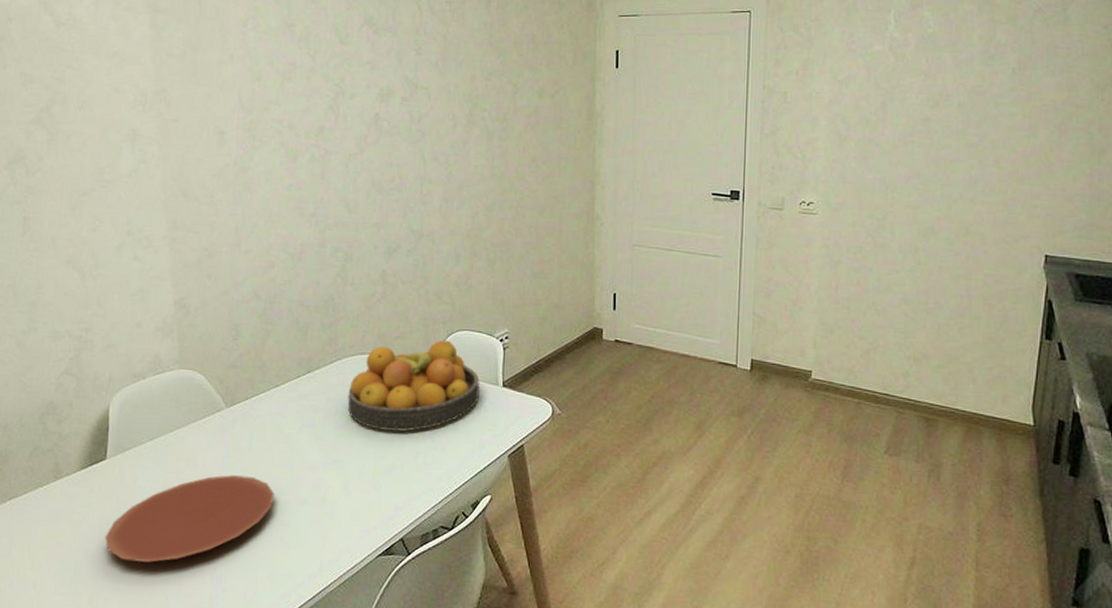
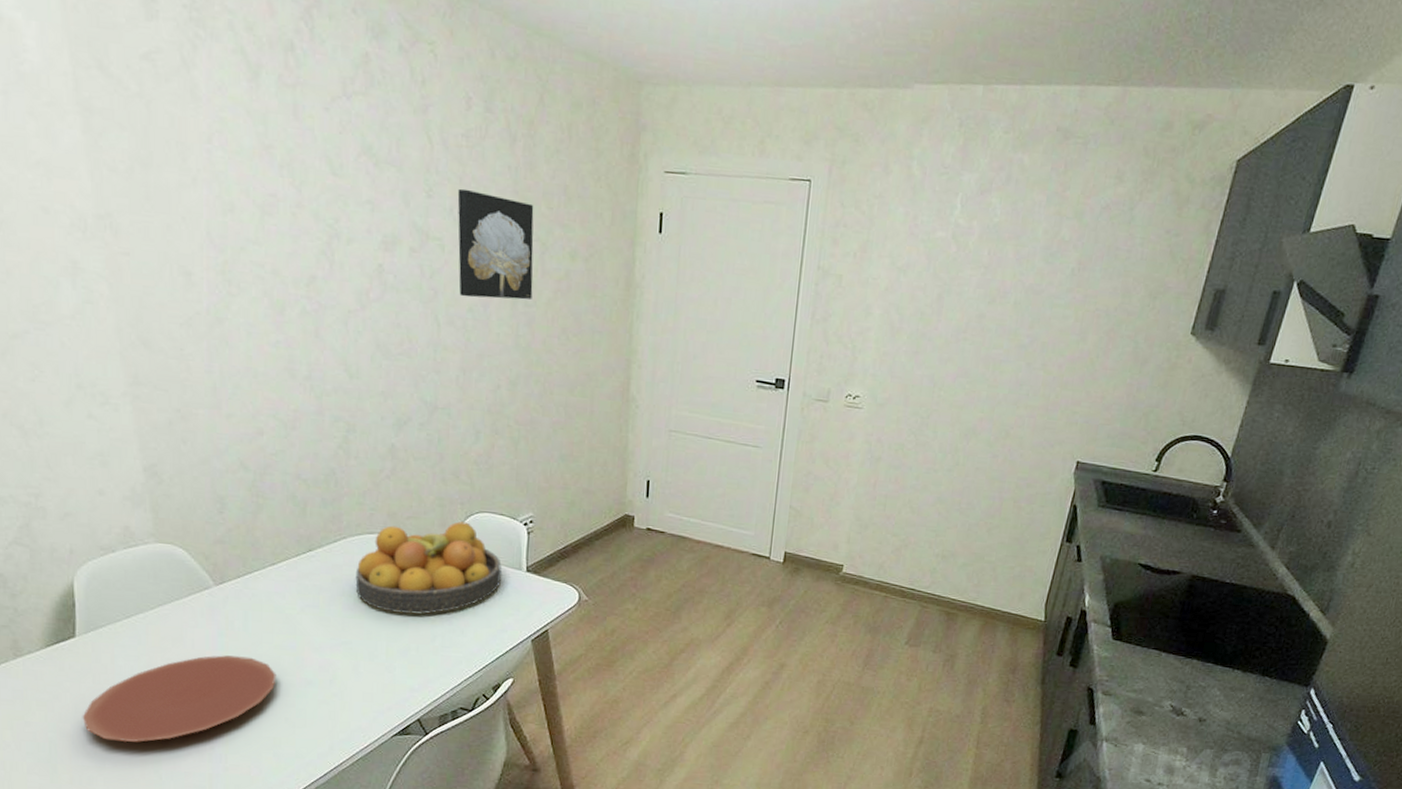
wall art: none [442,45,507,136] -> present [457,188,534,300]

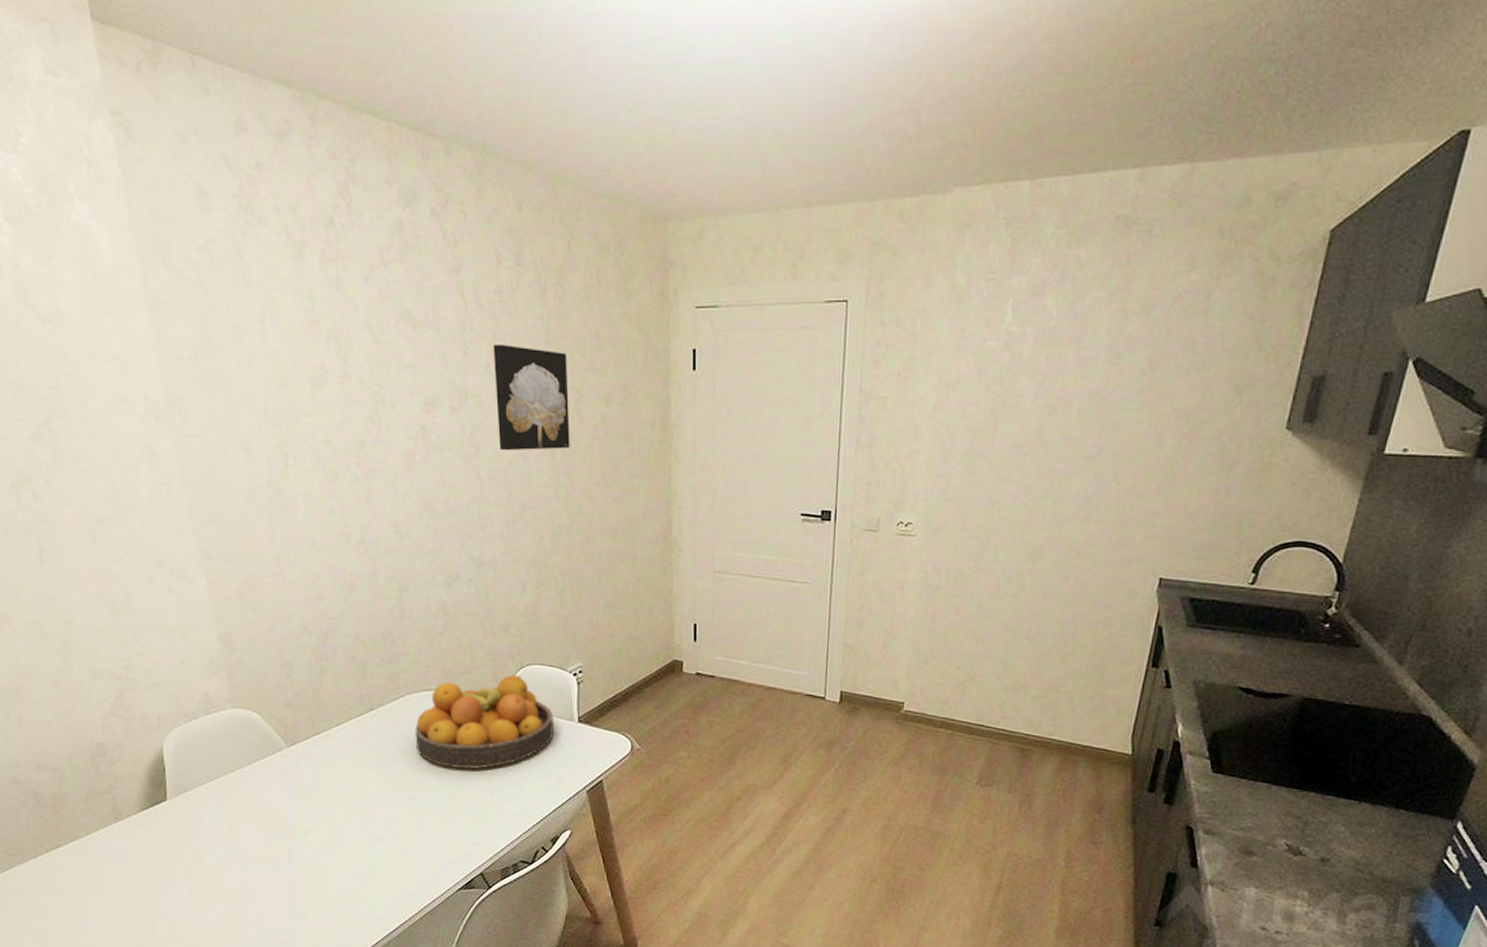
plate: present [82,655,276,742] -> none [176,814,347,899]

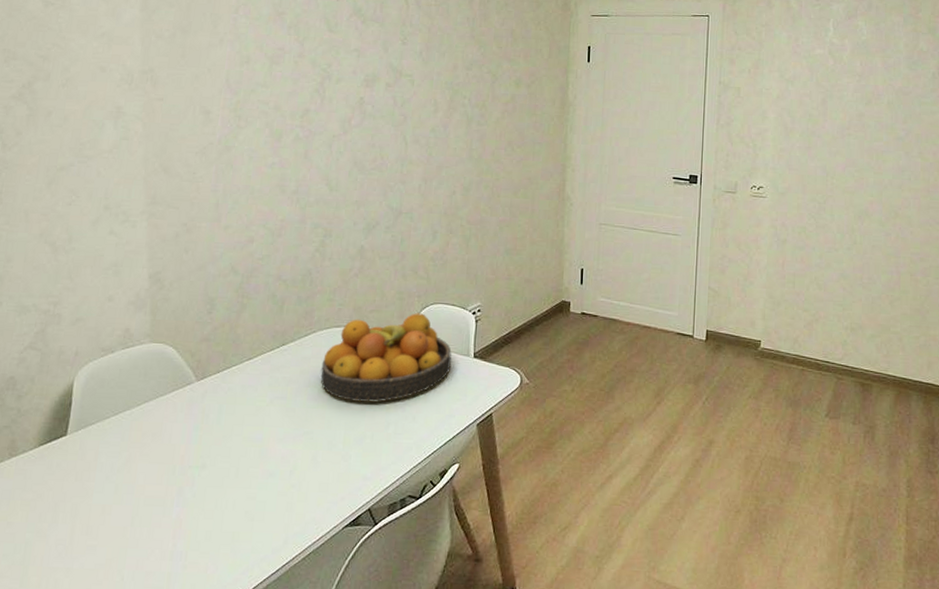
wall art: present [493,343,570,451] -> none [424,36,487,120]

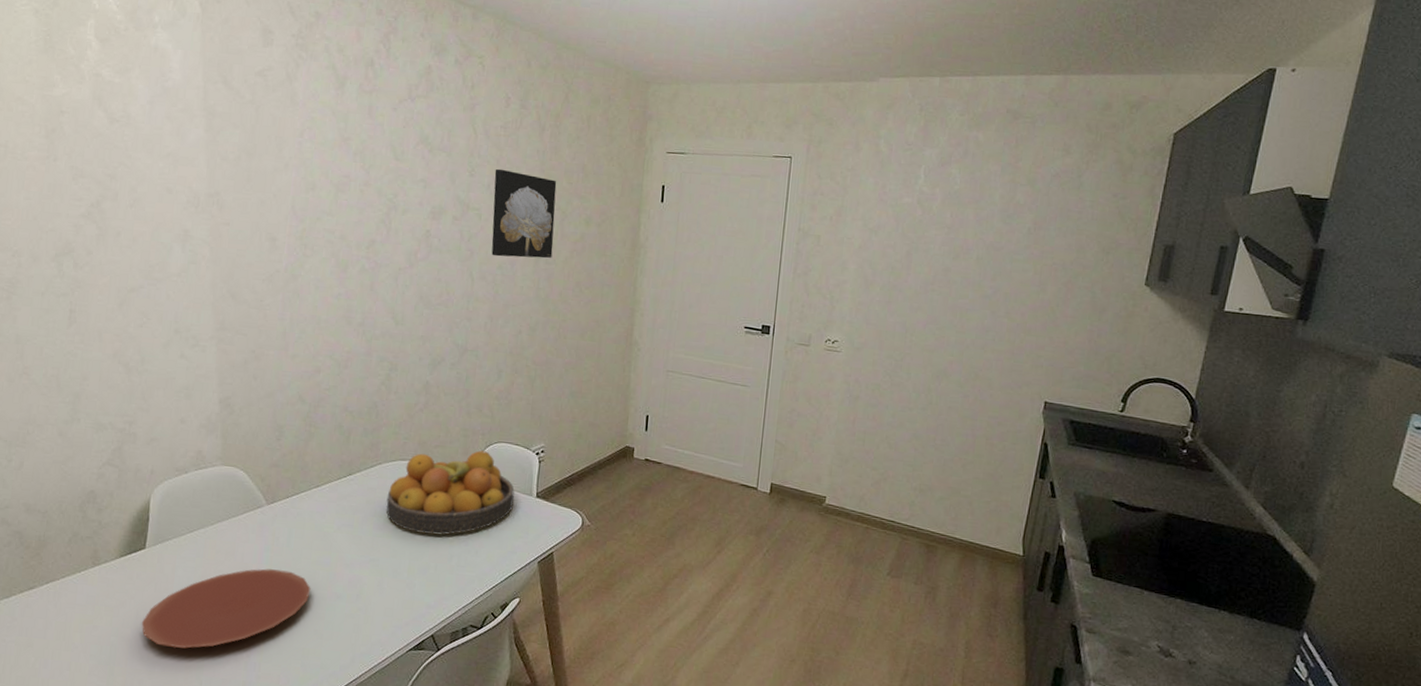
plate: none [59,449,242,541] -> present [141,568,311,649]
wall art: none [424,36,487,120] -> present [491,168,557,259]

